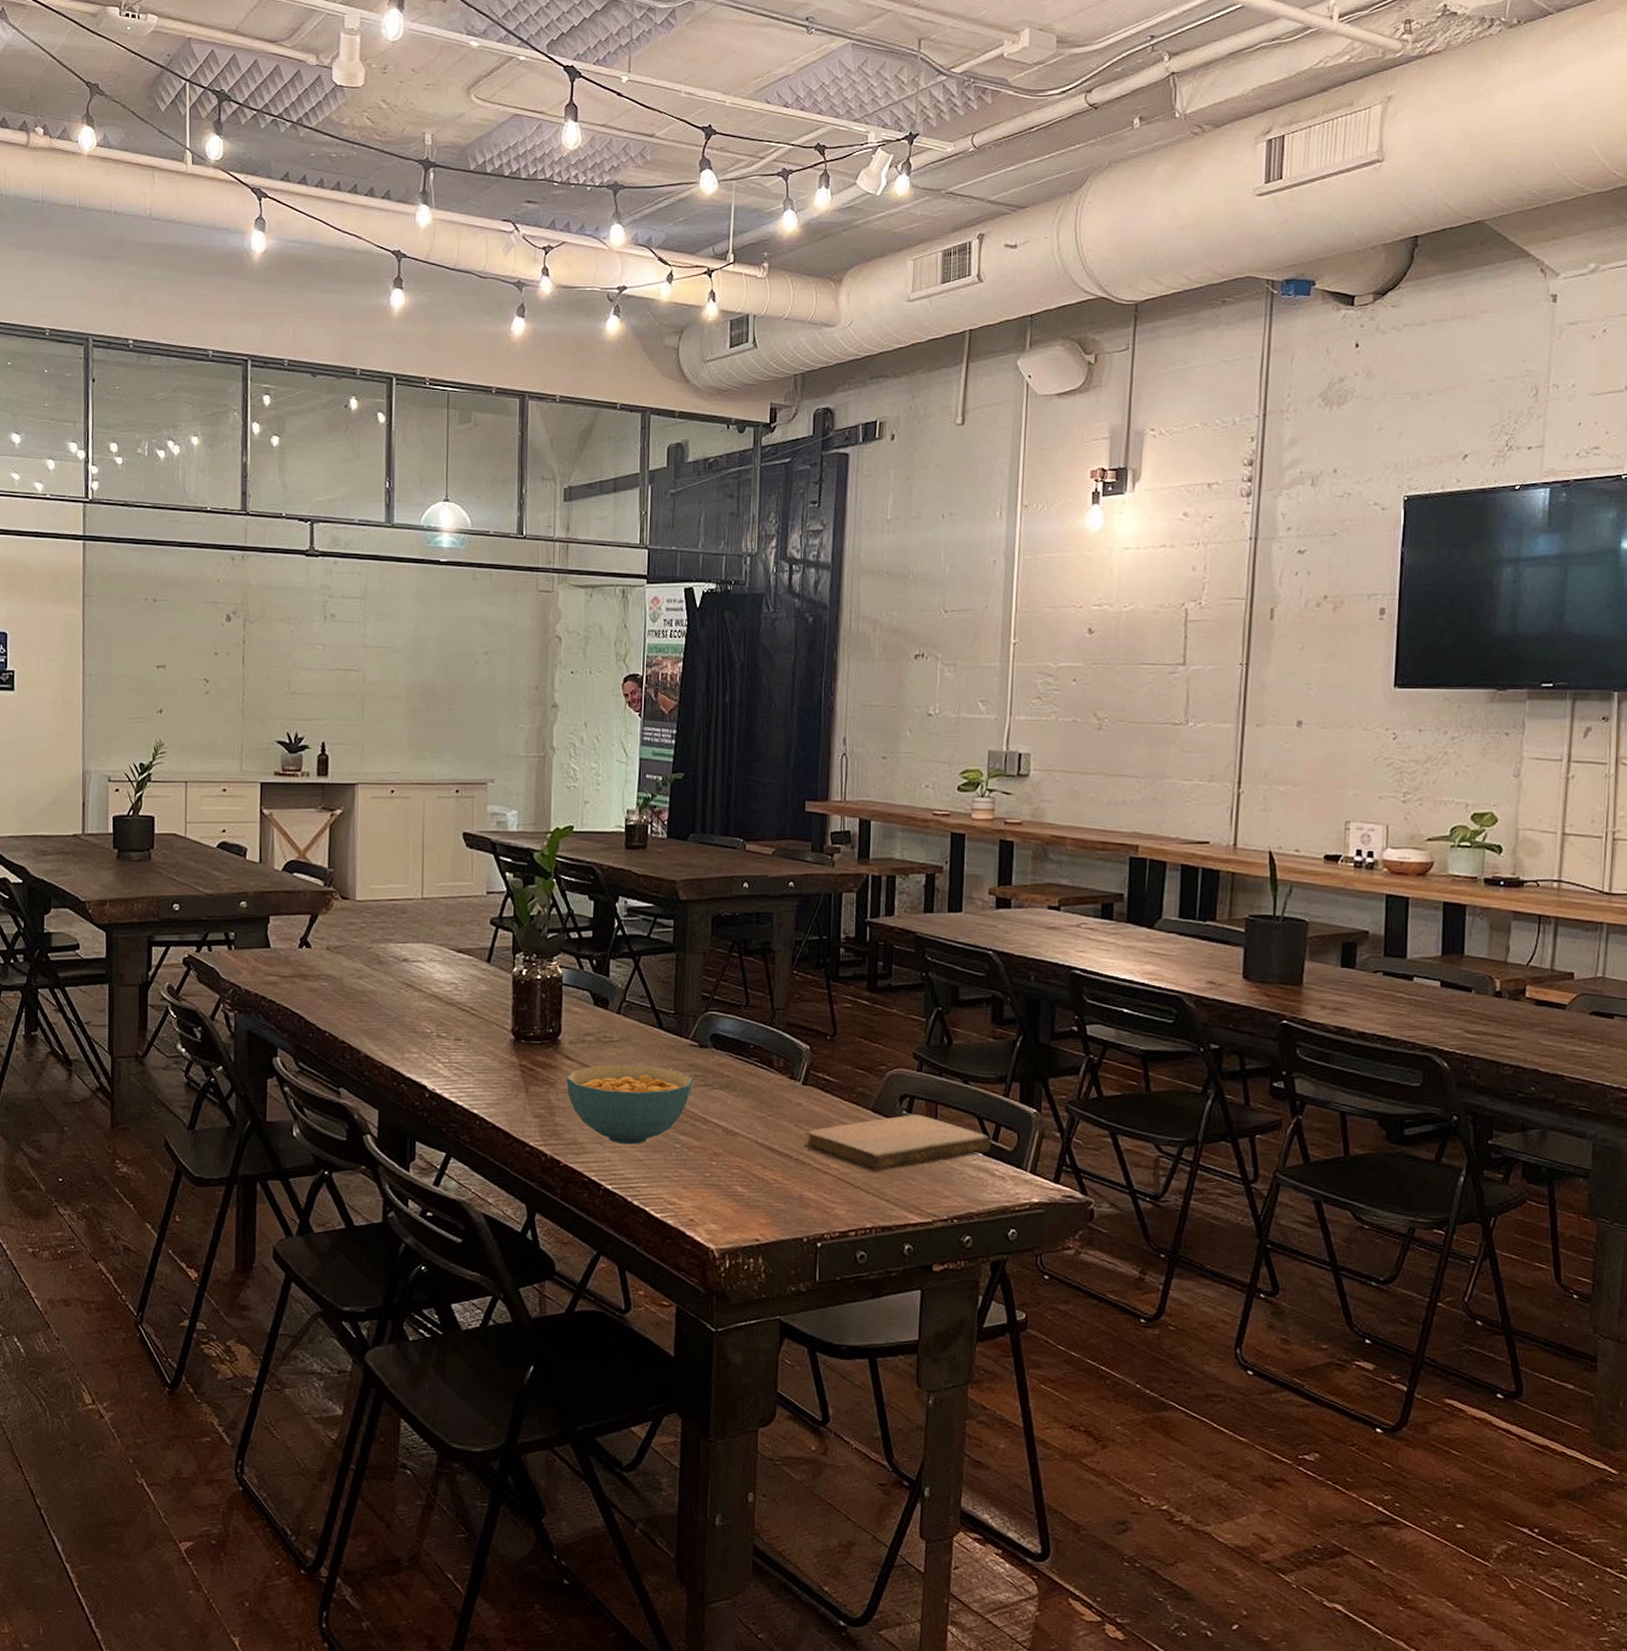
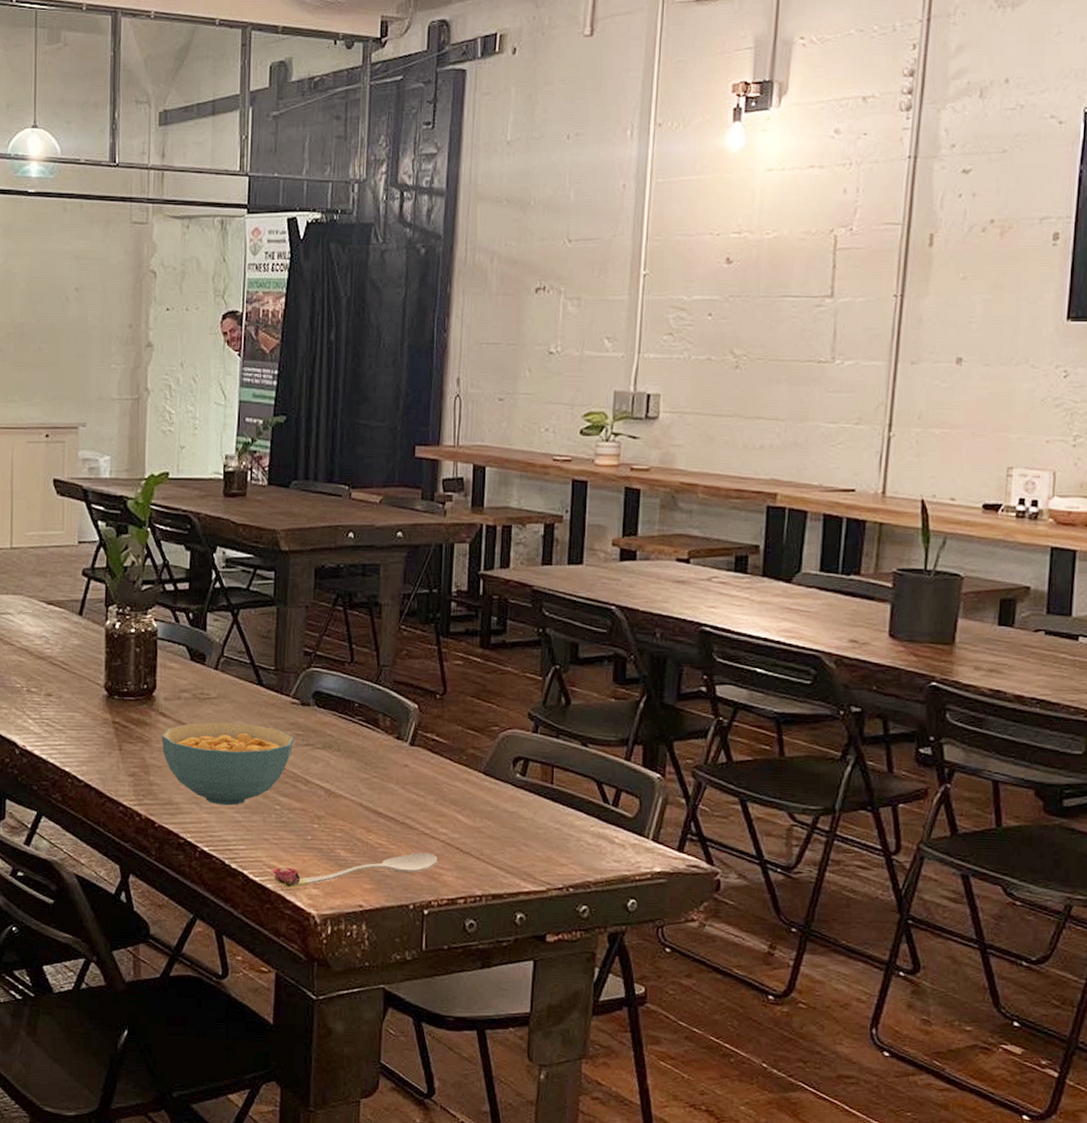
spoon: none [672,1187,830,1224] -> present [271,852,438,888]
notebook: present [804,1114,992,1172] -> none [410,777,611,838]

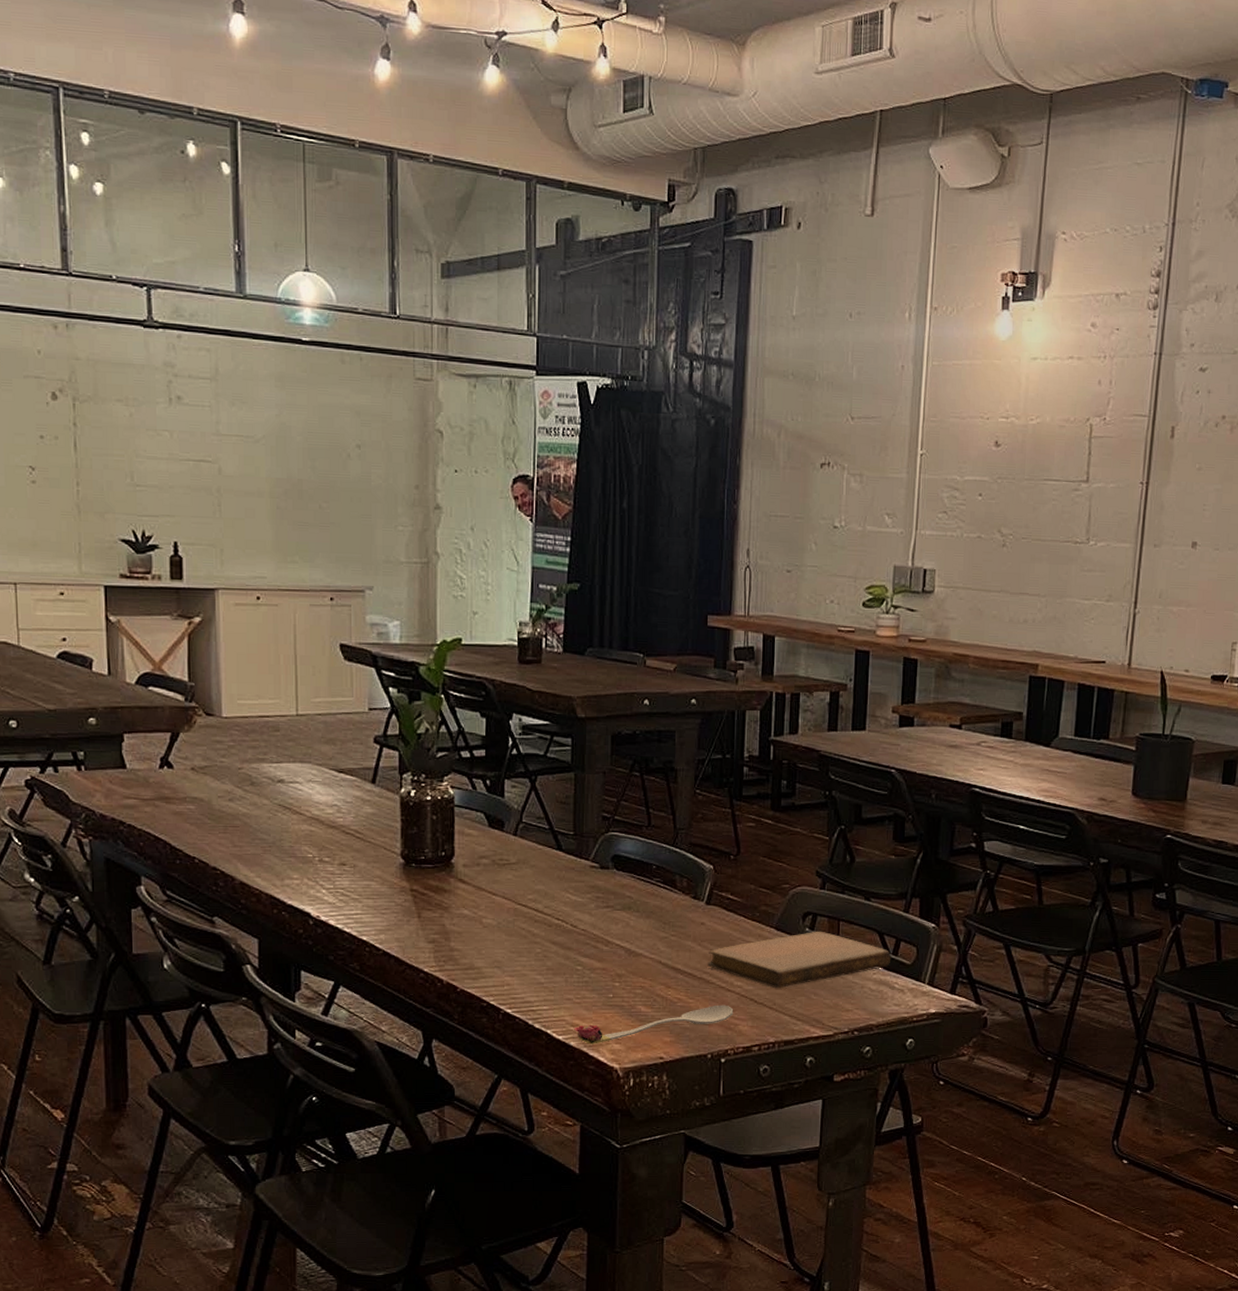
cereal bowl: present [161,722,294,806] -> none [461,887,594,968]
notebook: none [410,777,611,838] -> present [707,931,892,989]

